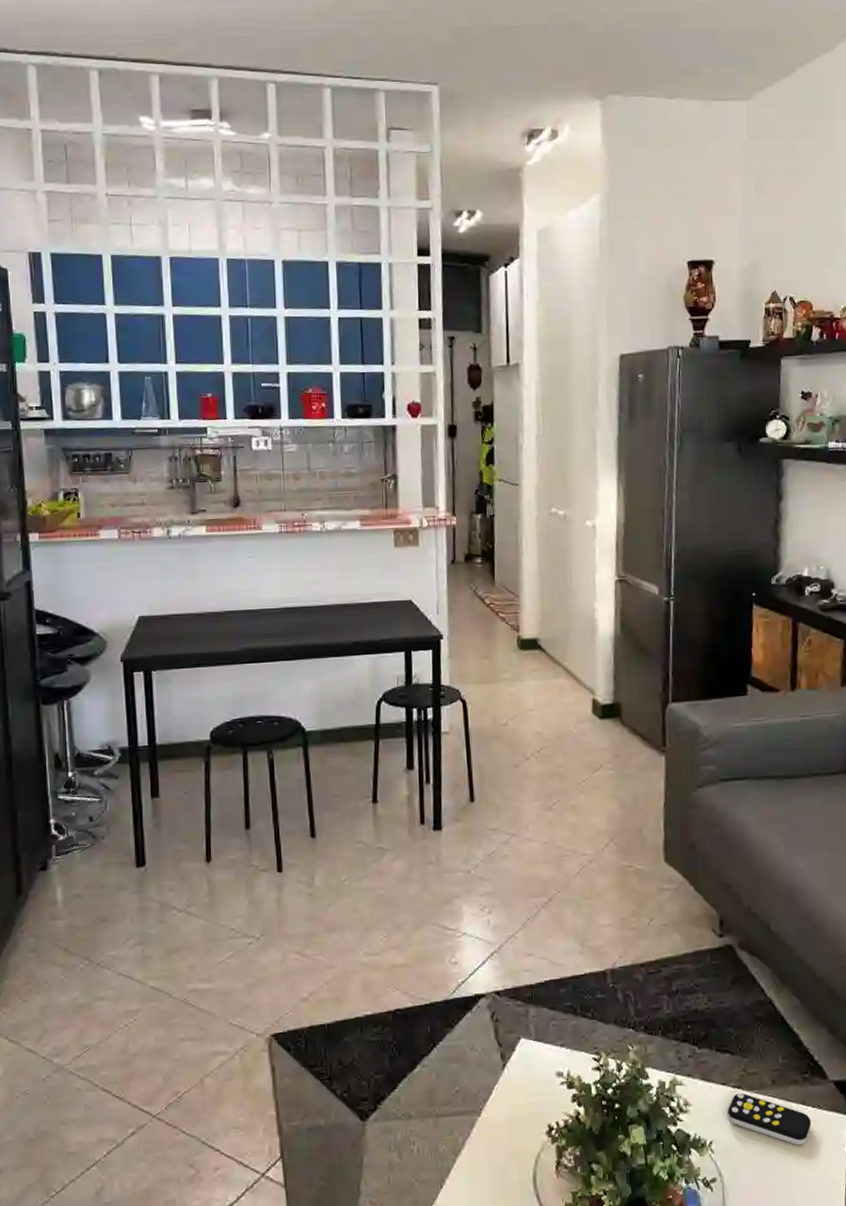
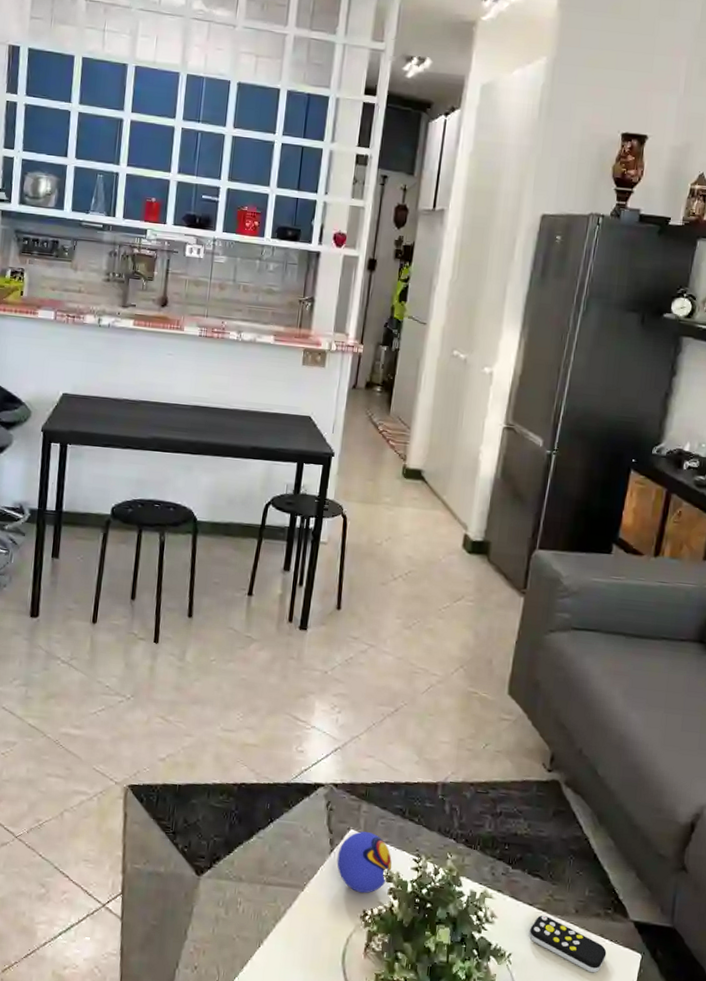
decorative ball: none [511,1038,572,1107] -> present [337,831,392,894]

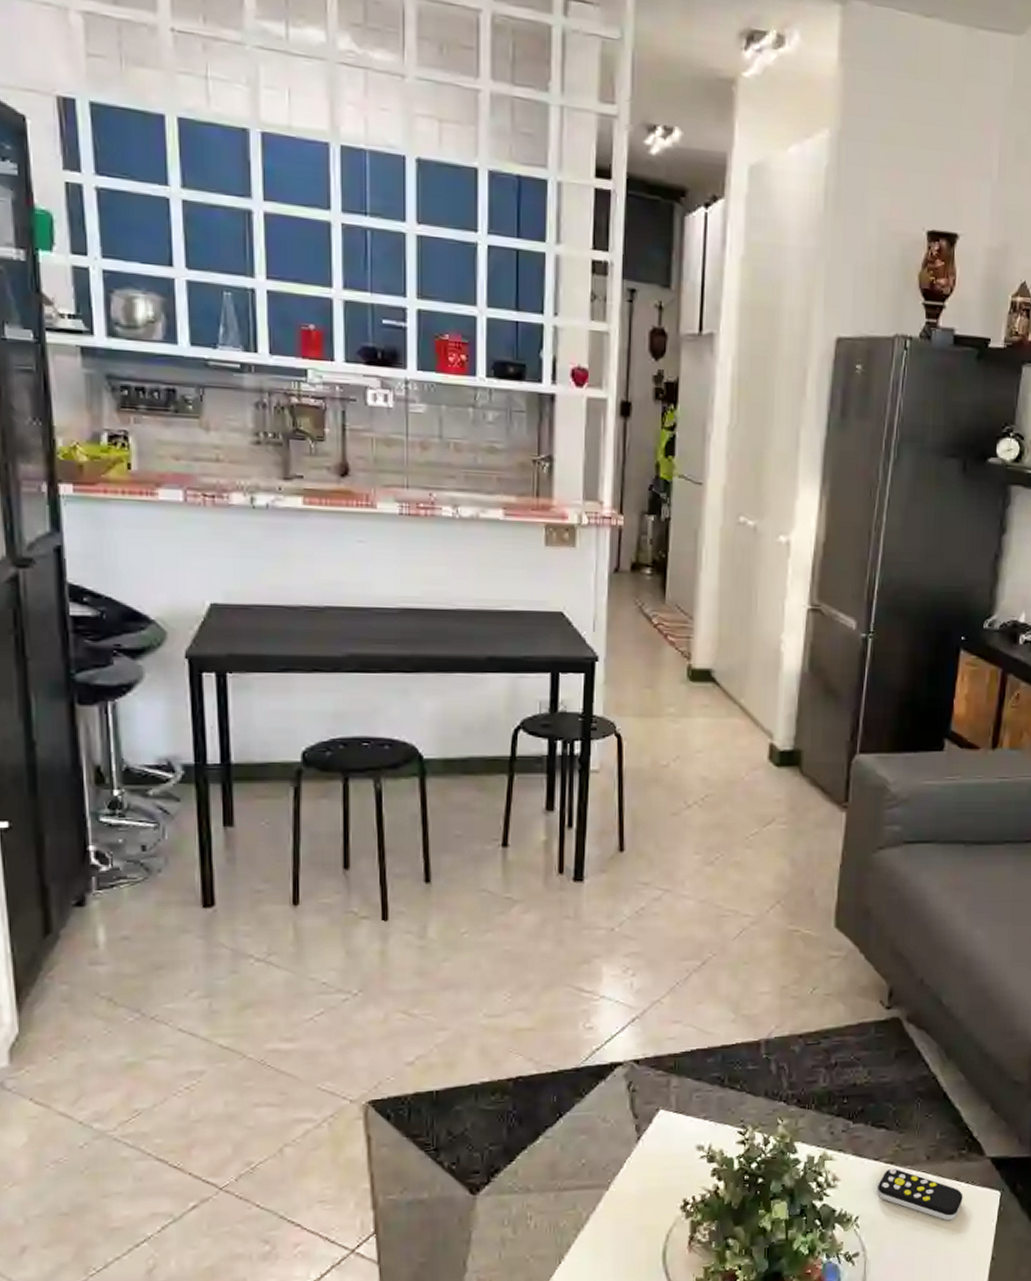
decorative ball: present [337,831,392,894] -> none [646,1109,714,1181]

